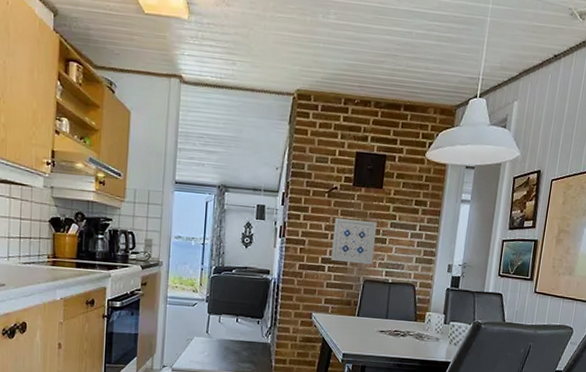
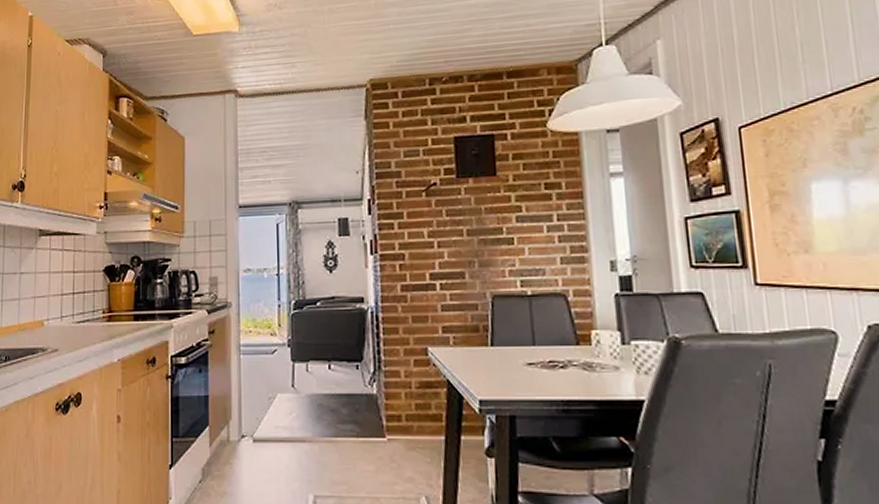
wall art: present [330,217,378,265] -> none [439,219,500,276]

